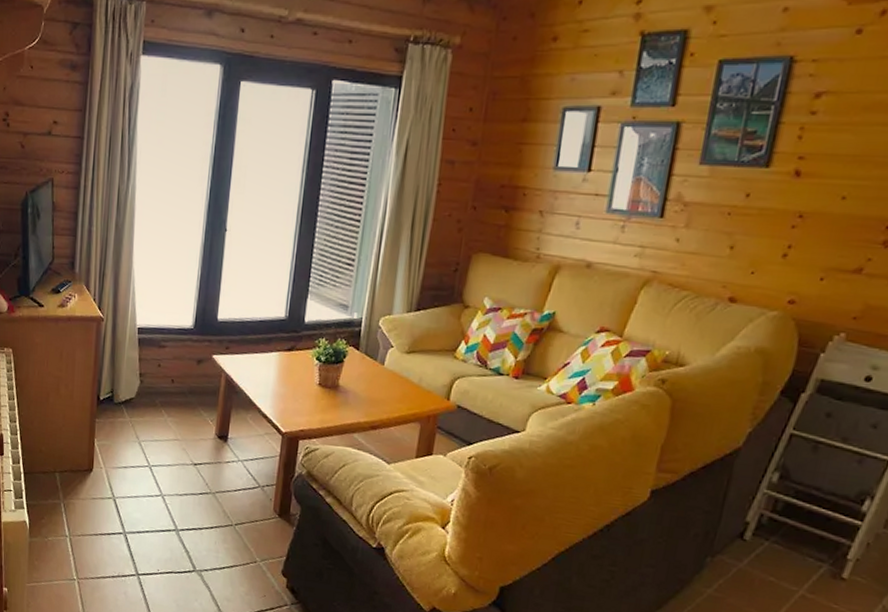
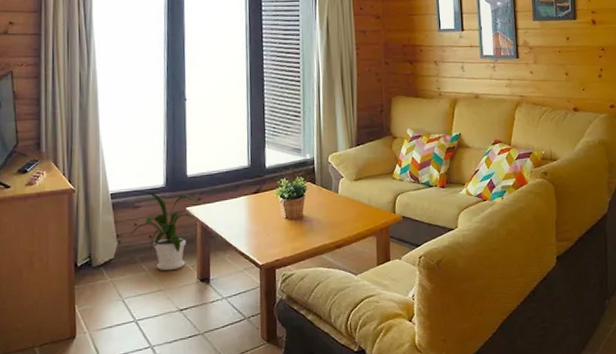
house plant: none [154,330,226,421] -> present [131,191,198,271]

